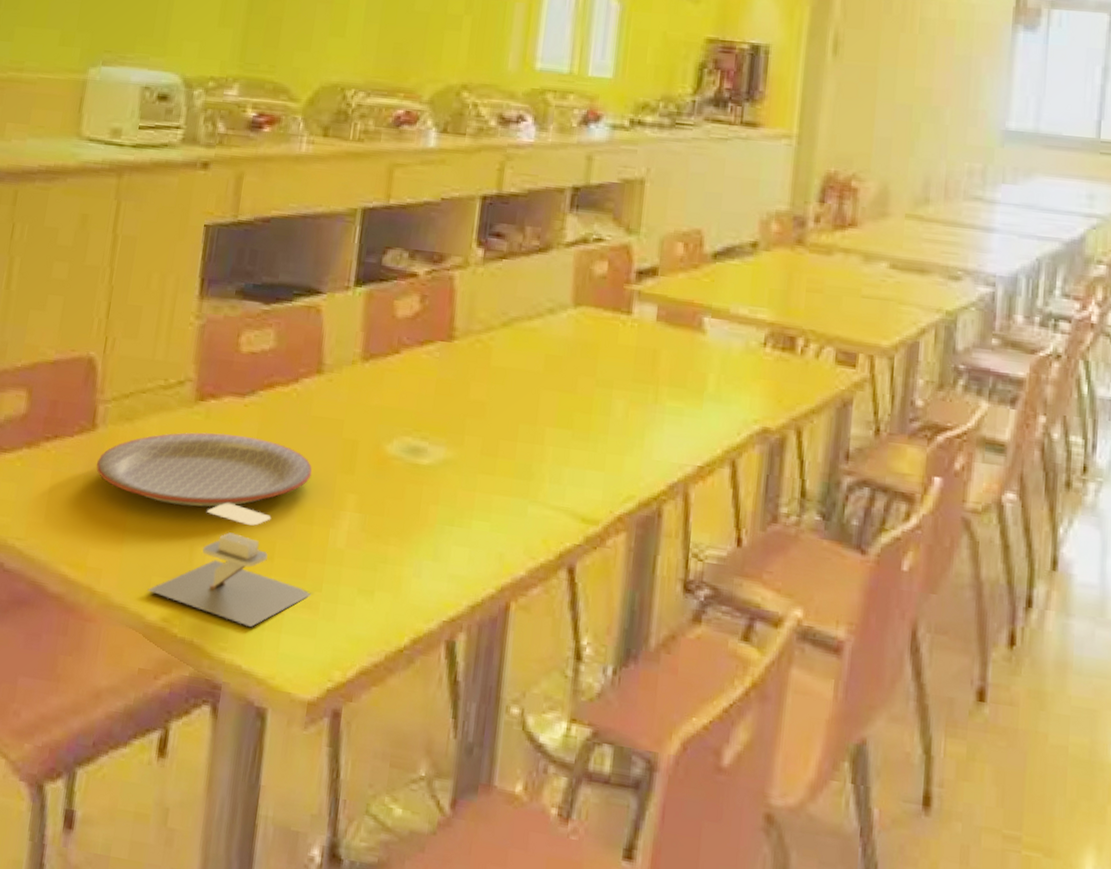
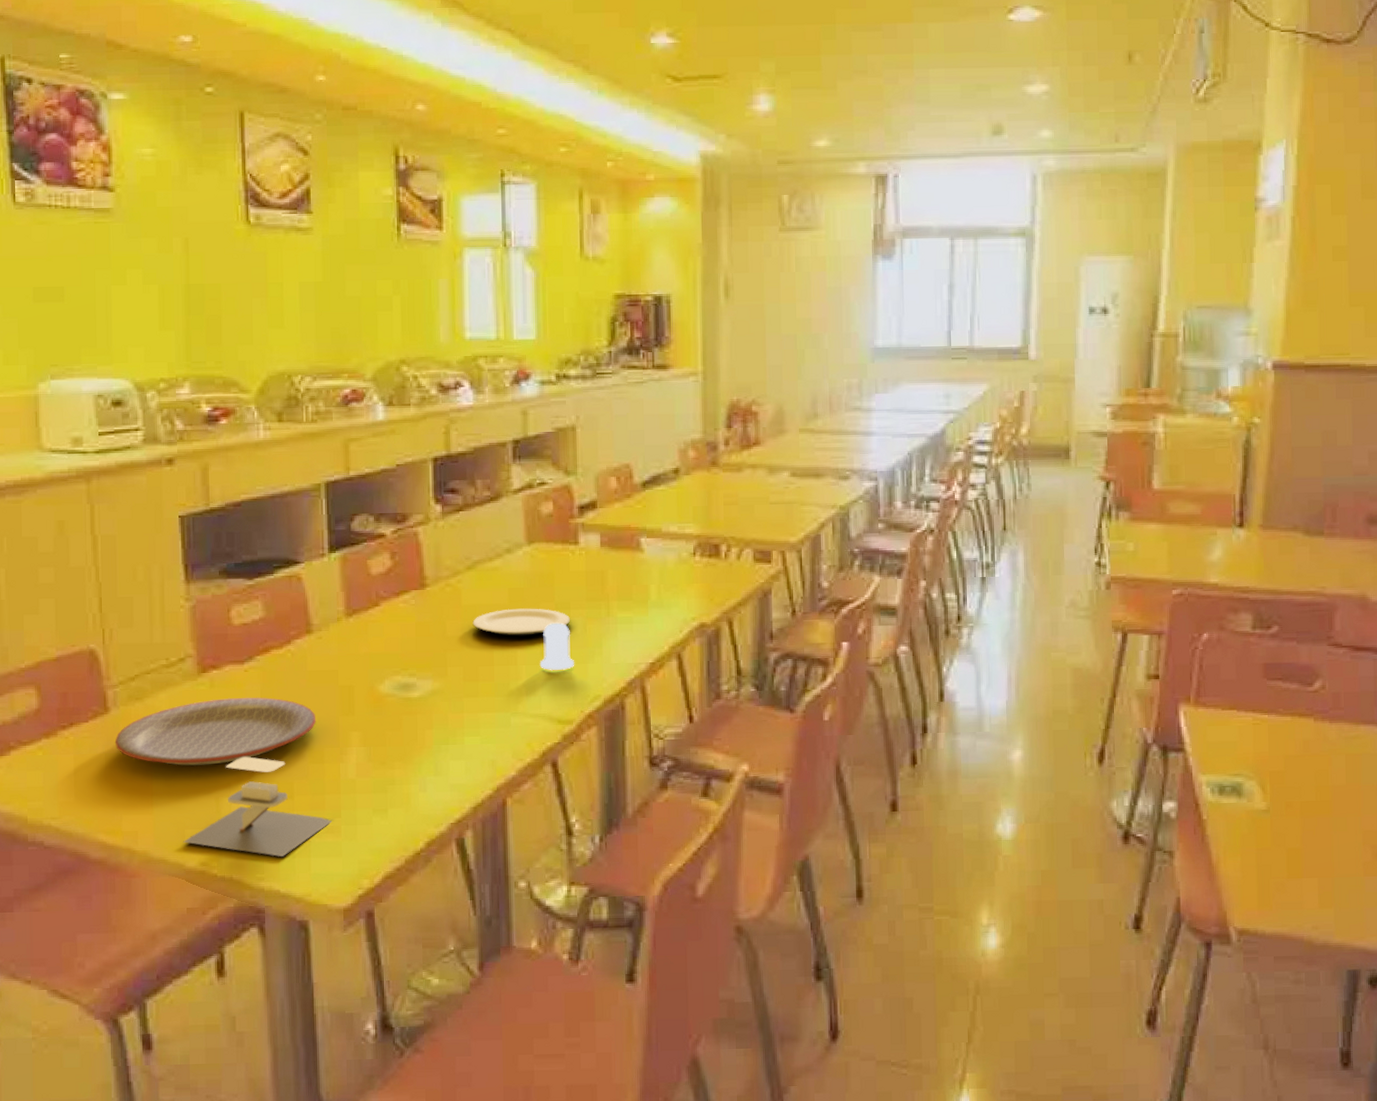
plate: none [500,377,612,413] -> present [473,608,571,636]
salt shaker: none [569,402,609,459] -> present [539,623,574,670]

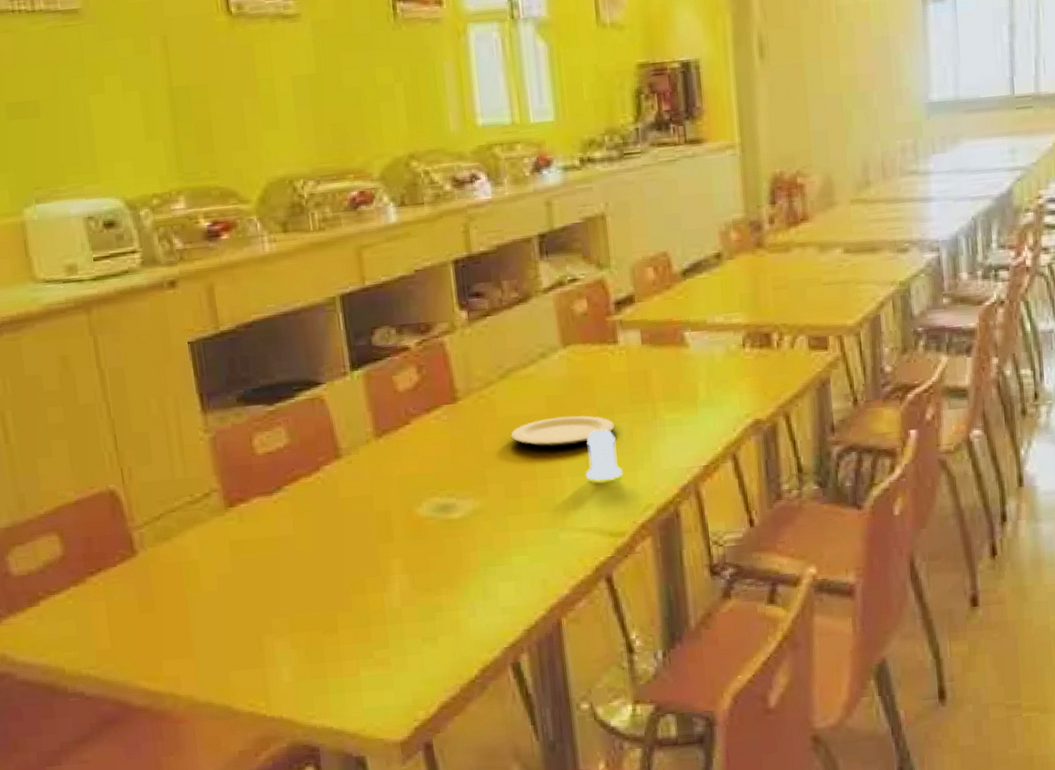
plate: present [114,697,316,766] -> none [146,528,354,605]
napkin holder: present [183,756,332,858] -> none [228,591,380,694]

